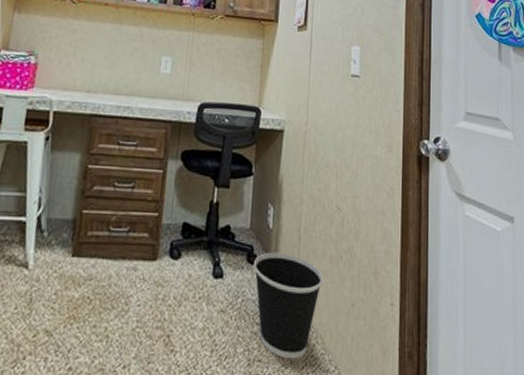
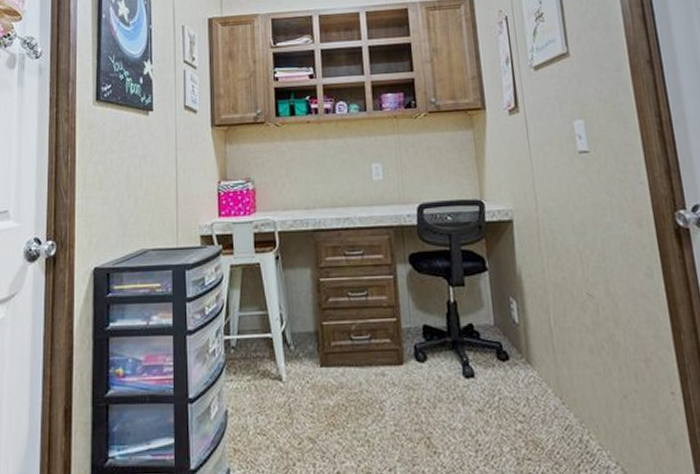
wastebasket: present [254,252,324,359] -> none [505,346,587,457]

